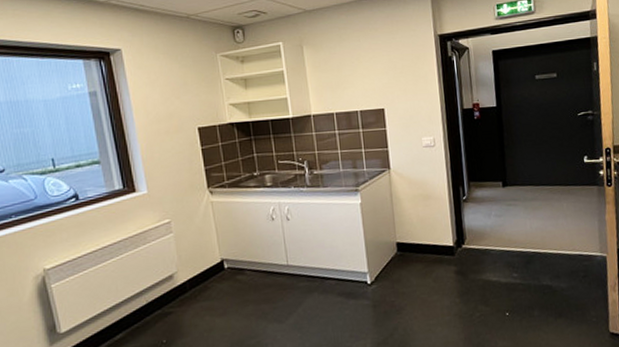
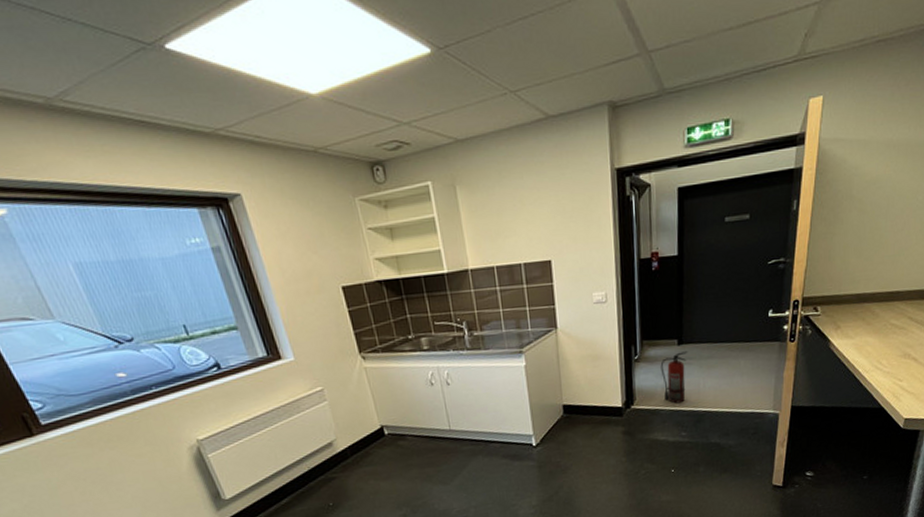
fire extinguisher: none [487,193,514,244] -> present [660,351,688,404]

